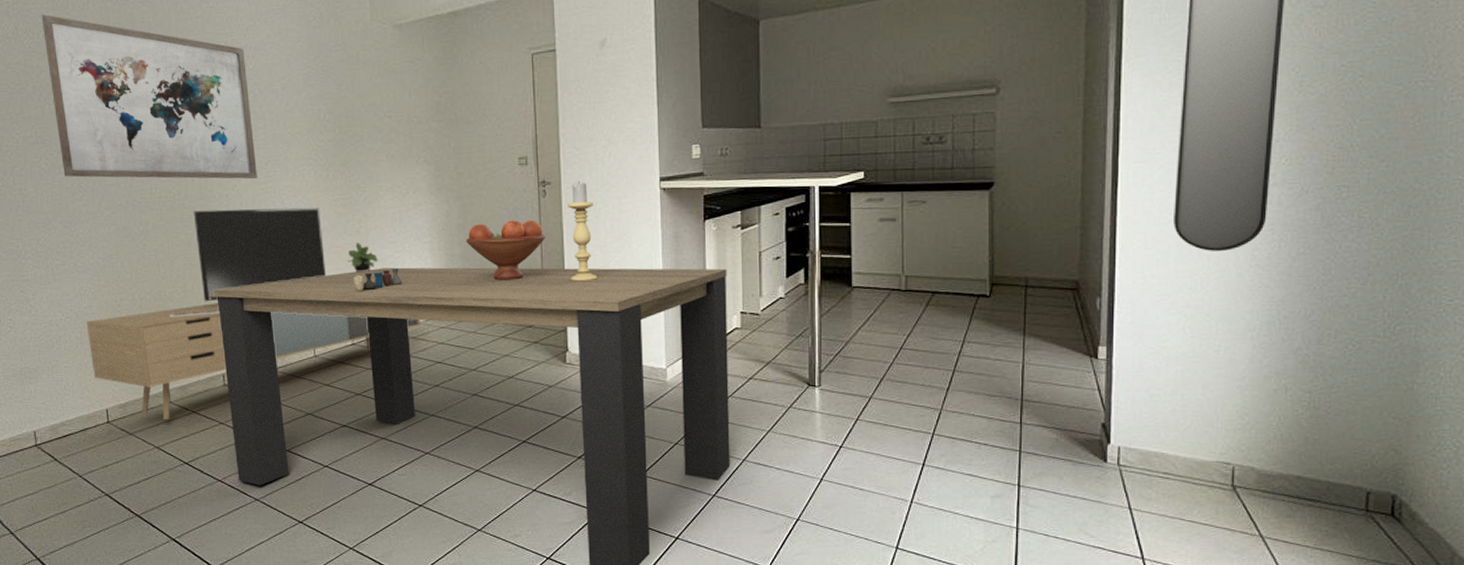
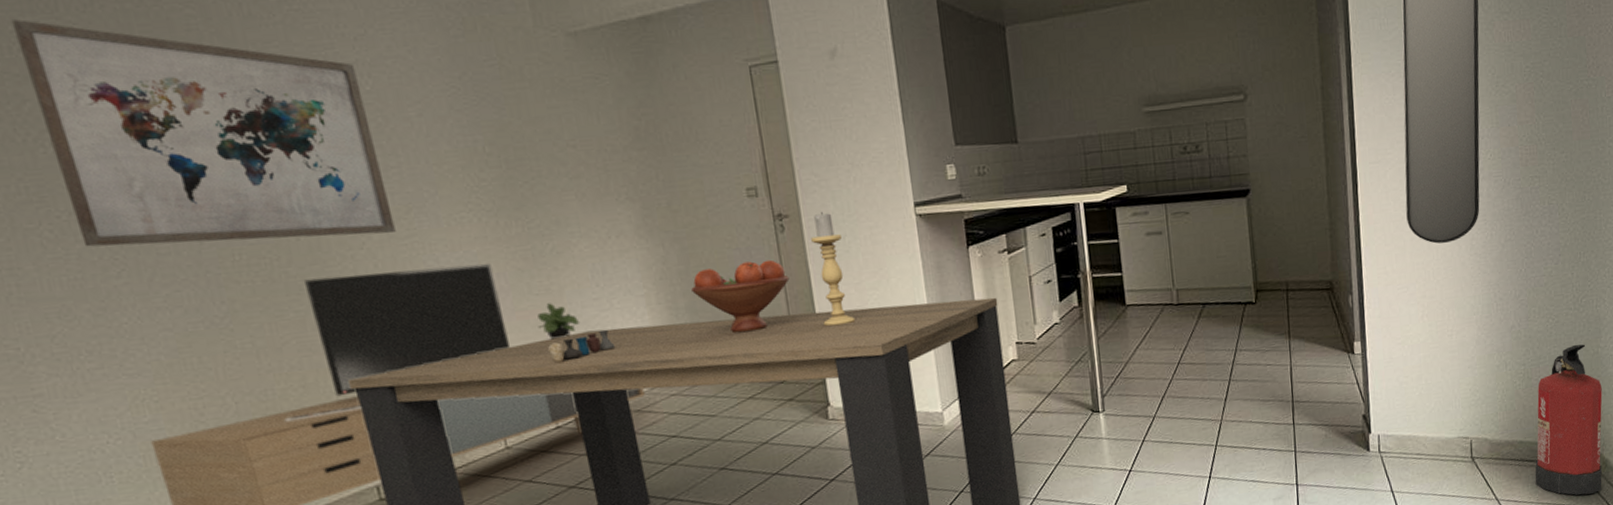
fire extinguisher: none [1314,376,1415,548] -> present [1535,344,1602,495]

